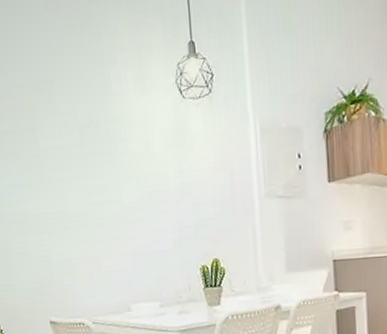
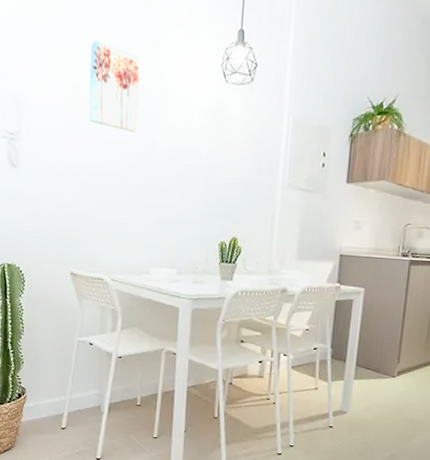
wall art: none [39,78,98,167] -> present [88,39,140,133]

